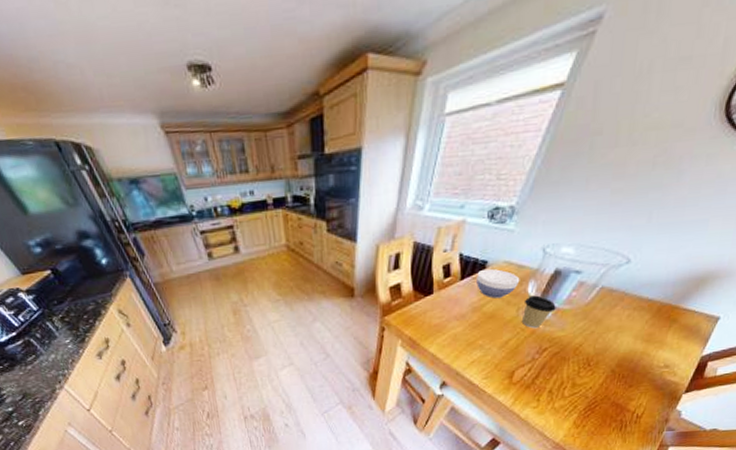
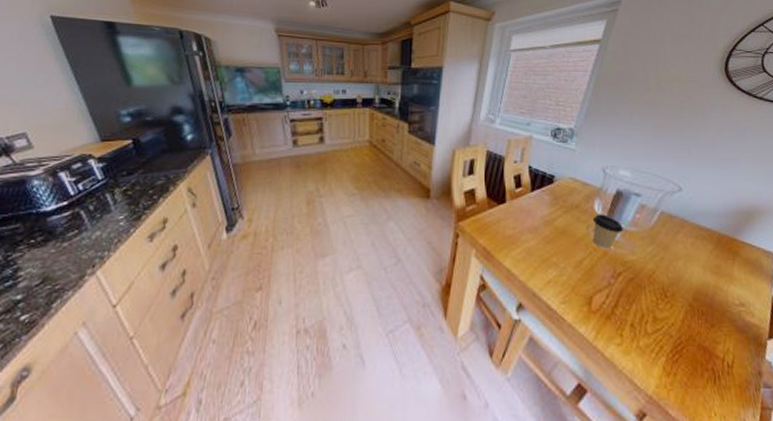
bowl: present [477,268,520,298] -> none [546,183,586,213]

